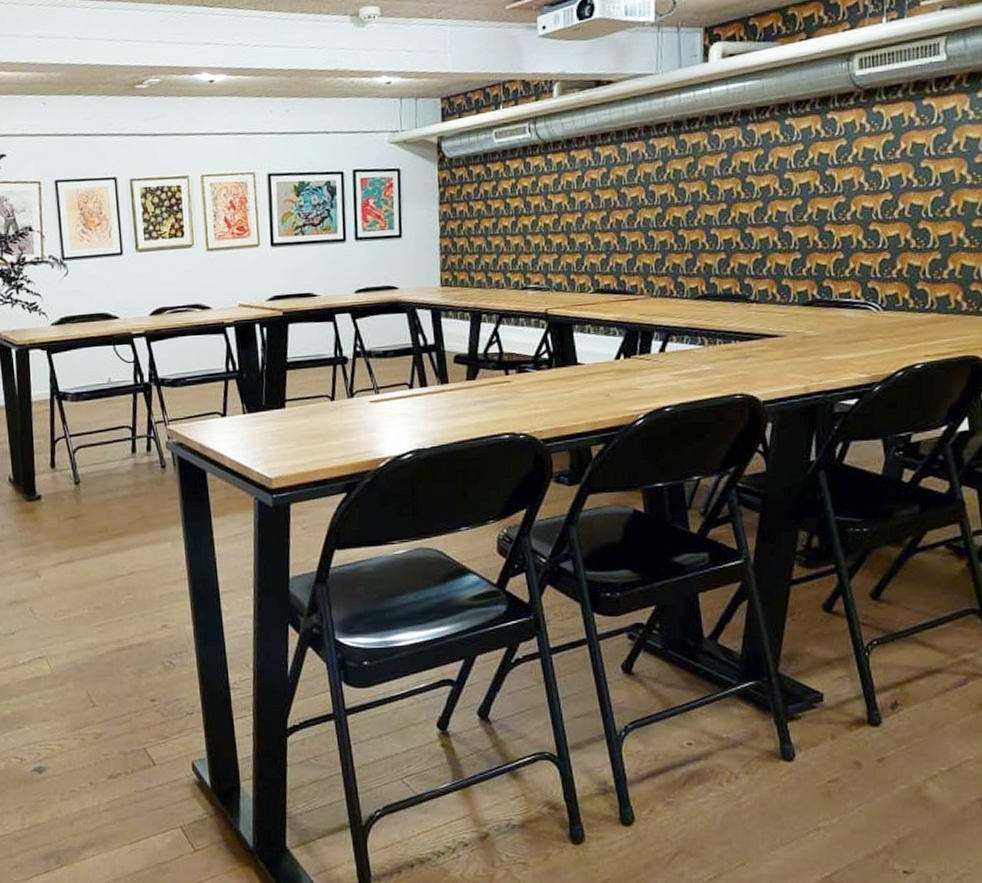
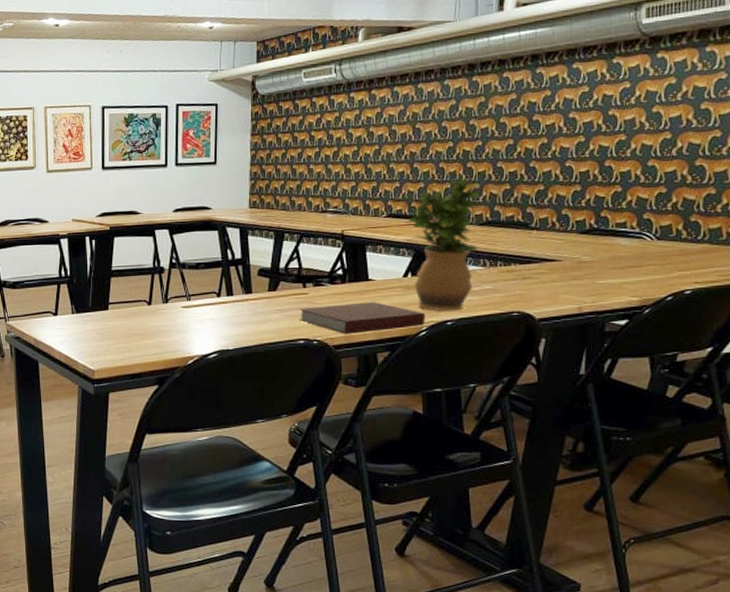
notebook: none [502,388,642,426] -> present [298,302,426,334]
potted plant: none [616,247,696,397] -> present [407,178,482,312]

